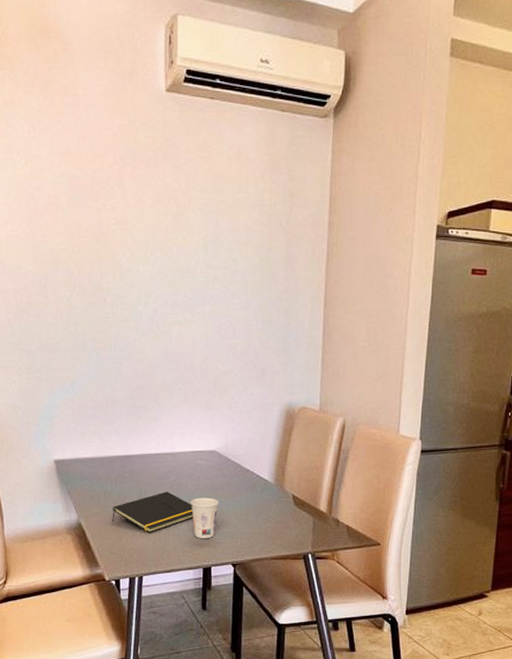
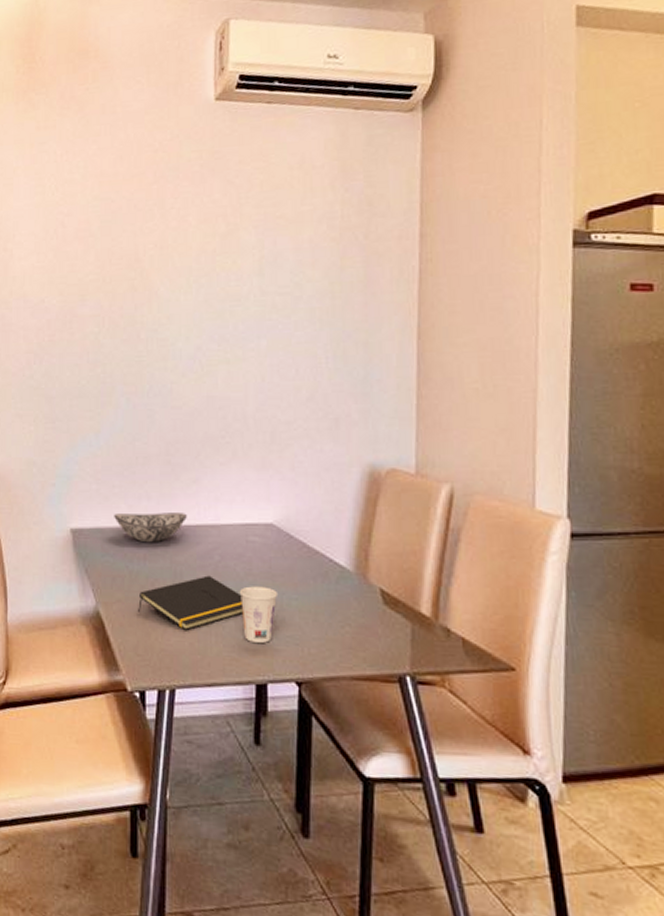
decorative bowl: none [90,444,149,469] -> present [114,513,187,543]

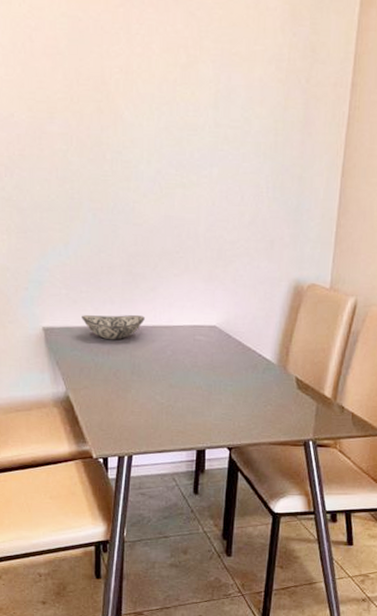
notepad: present [138,575,244,630] -> none [102,367,190,410]
cup: present [239,586,279,643] -> none [186,375,218,419]

